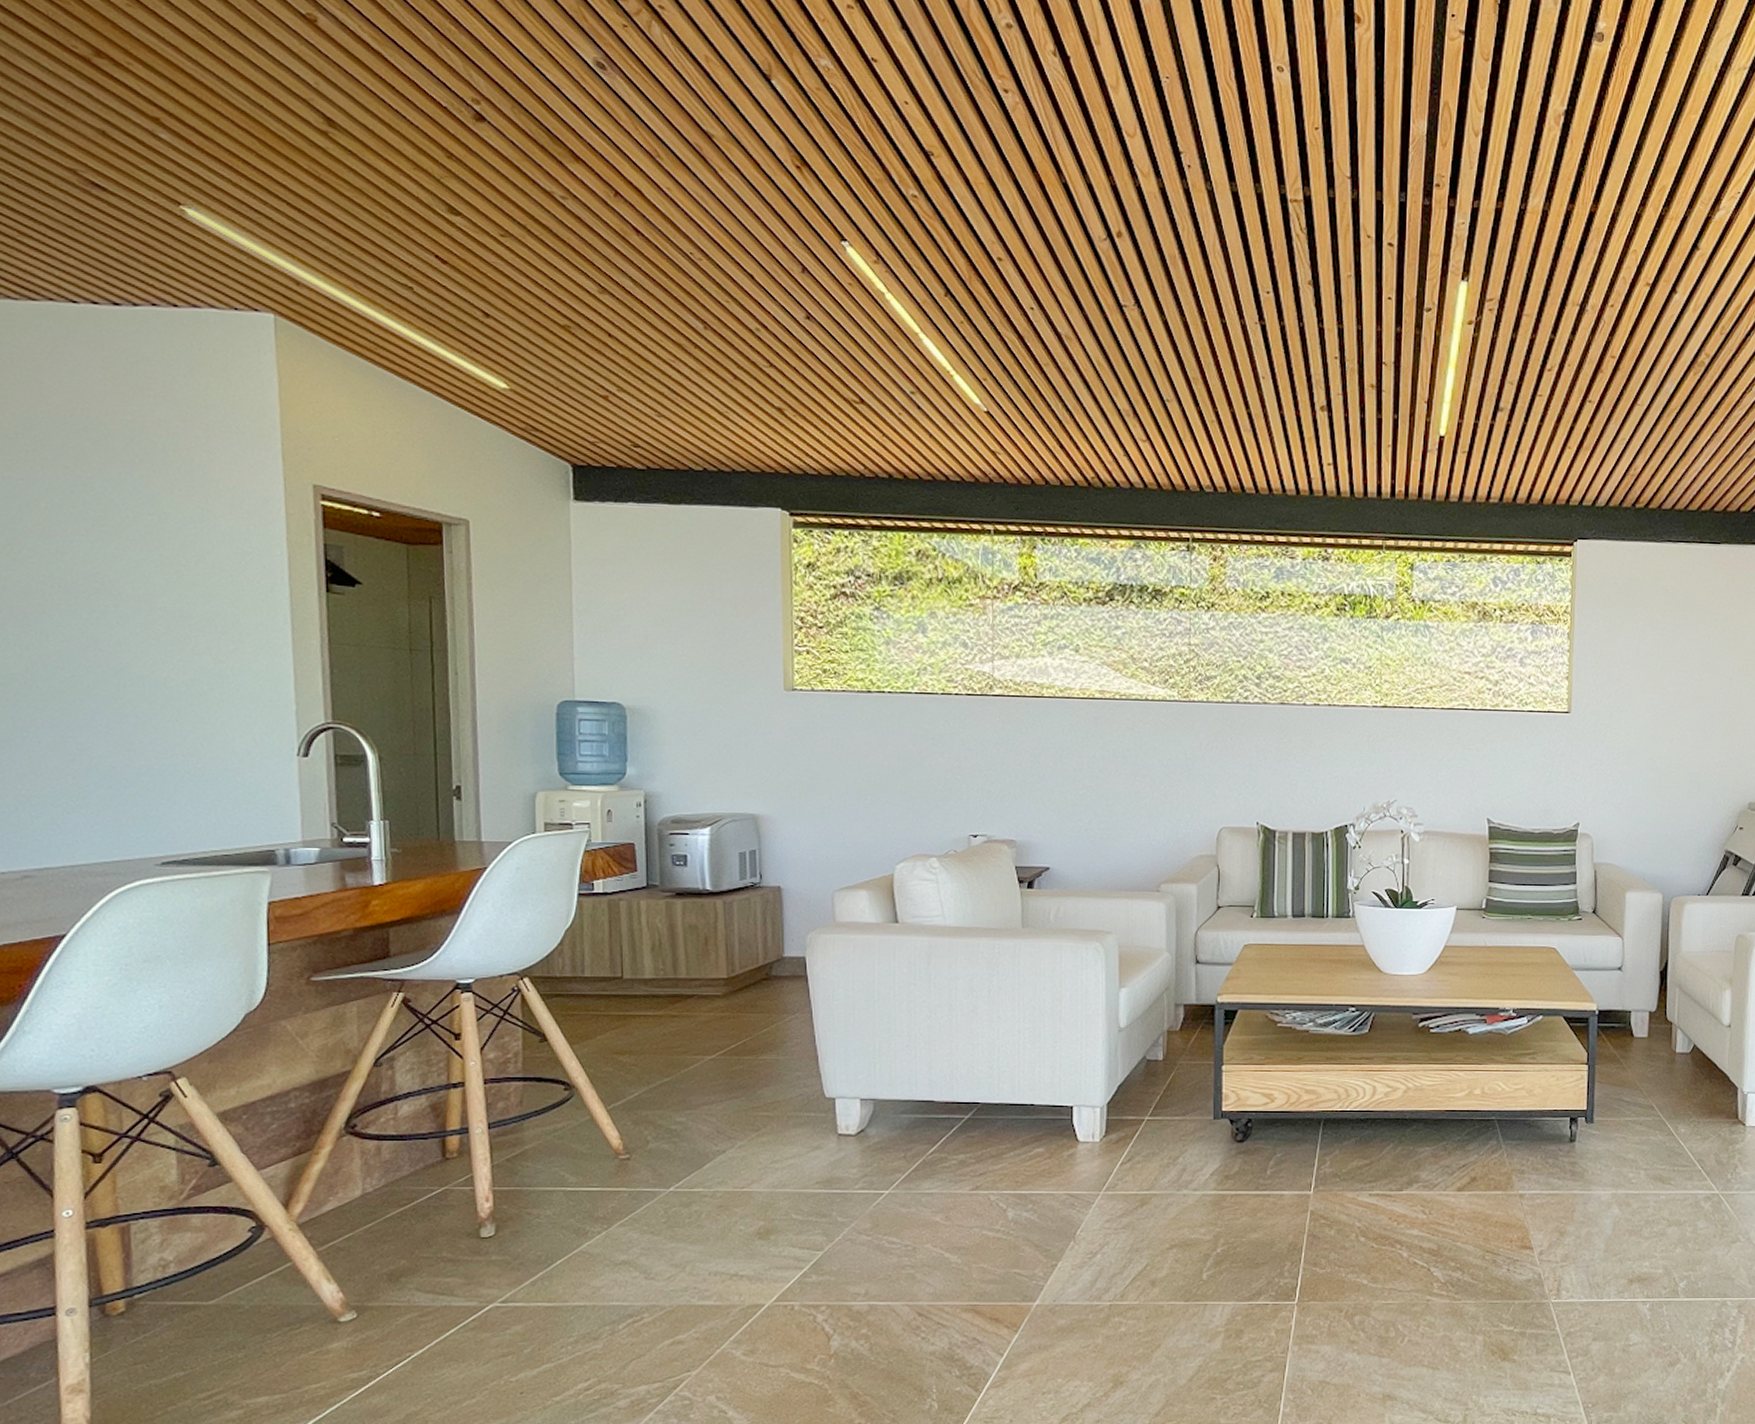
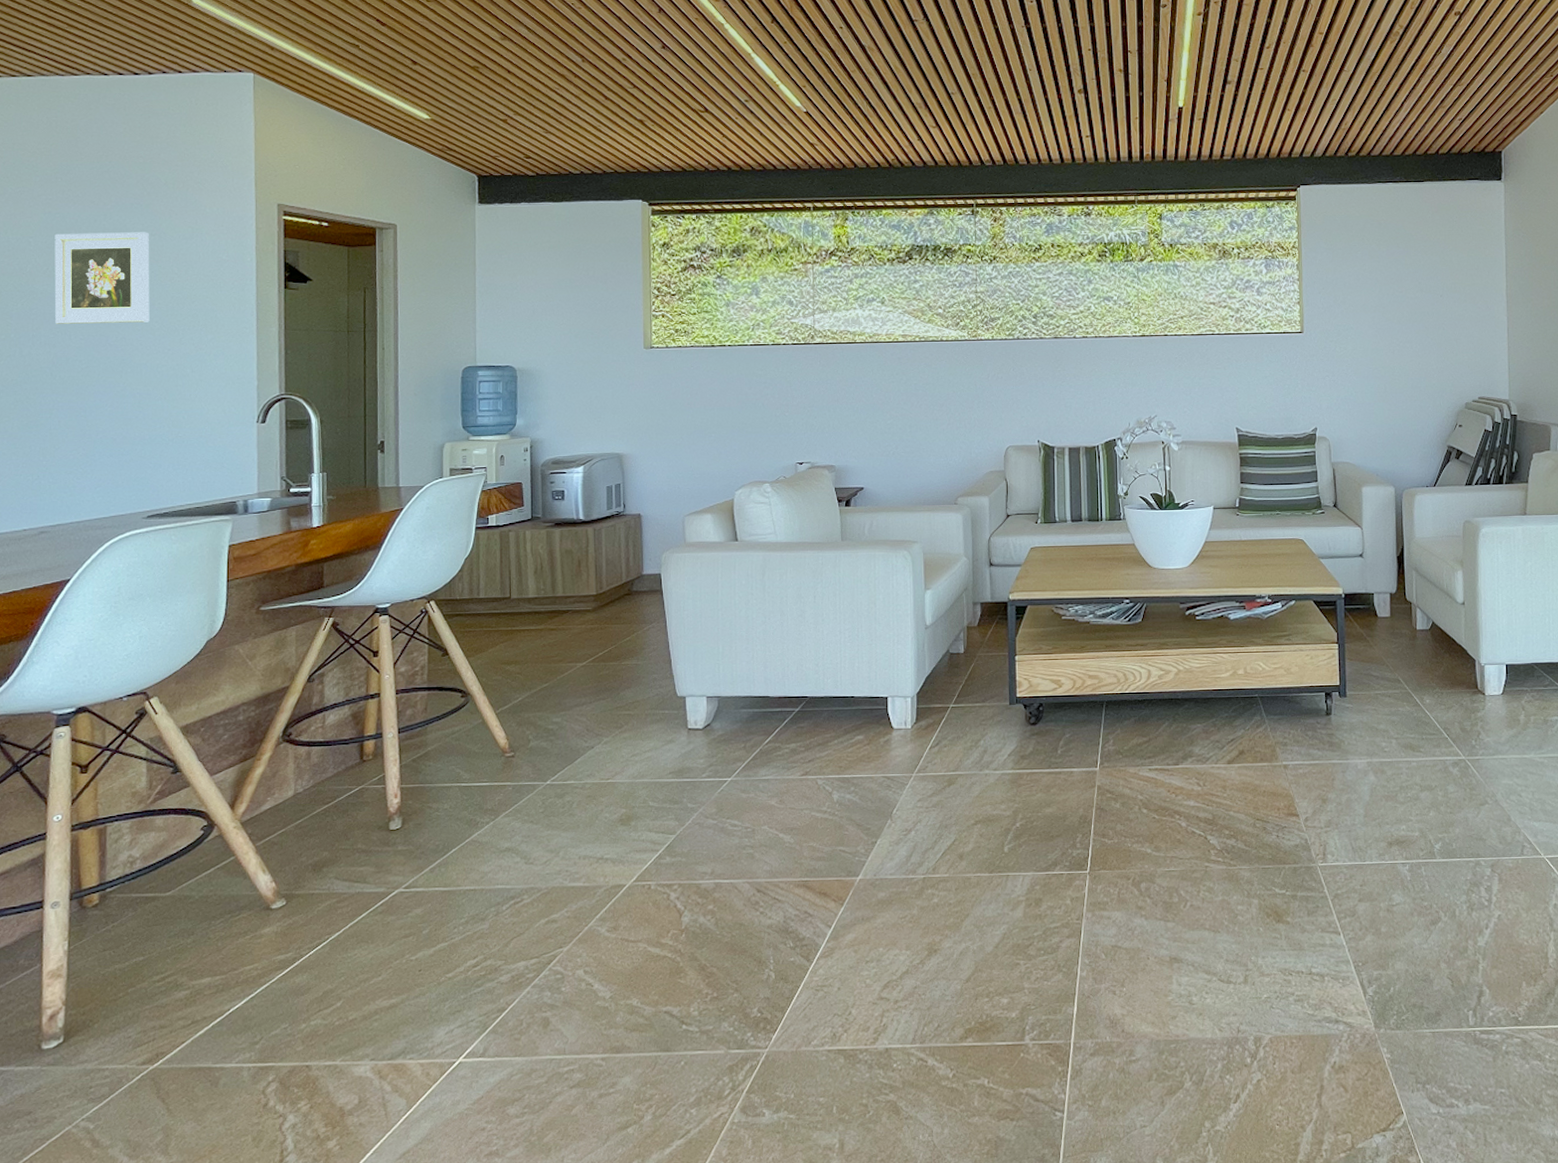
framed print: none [18,505,152,625] -> present [54,232,150,324]

